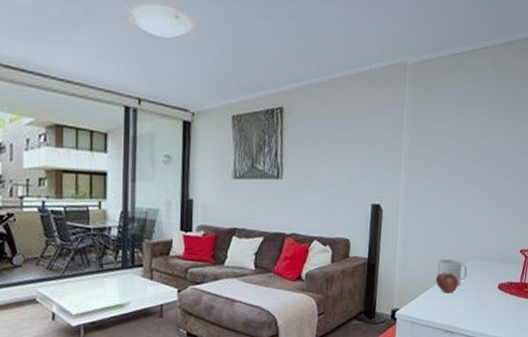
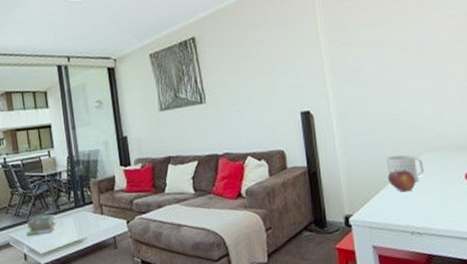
books: none [57,272,96,294] -> present [25,214,56,236]

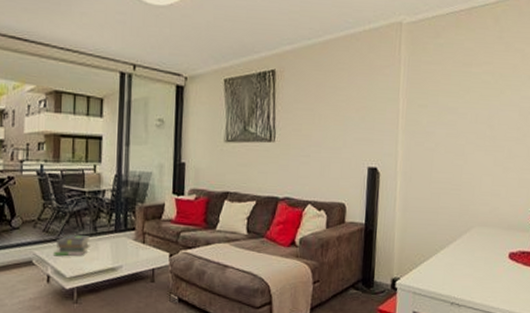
mug: present [385,154,424,181] -> none [440,225,474,253]
fruit: present [387,169,416,192] -> none [438,239,464,263]

